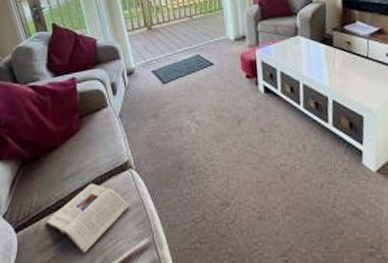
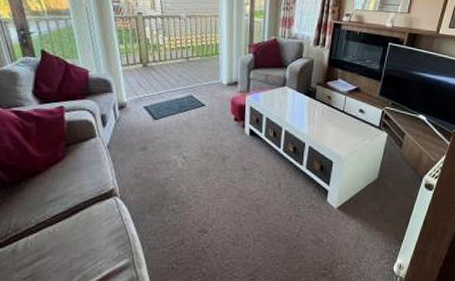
magazine: present [46,183,130,254] -> none [24,208,112,272]

